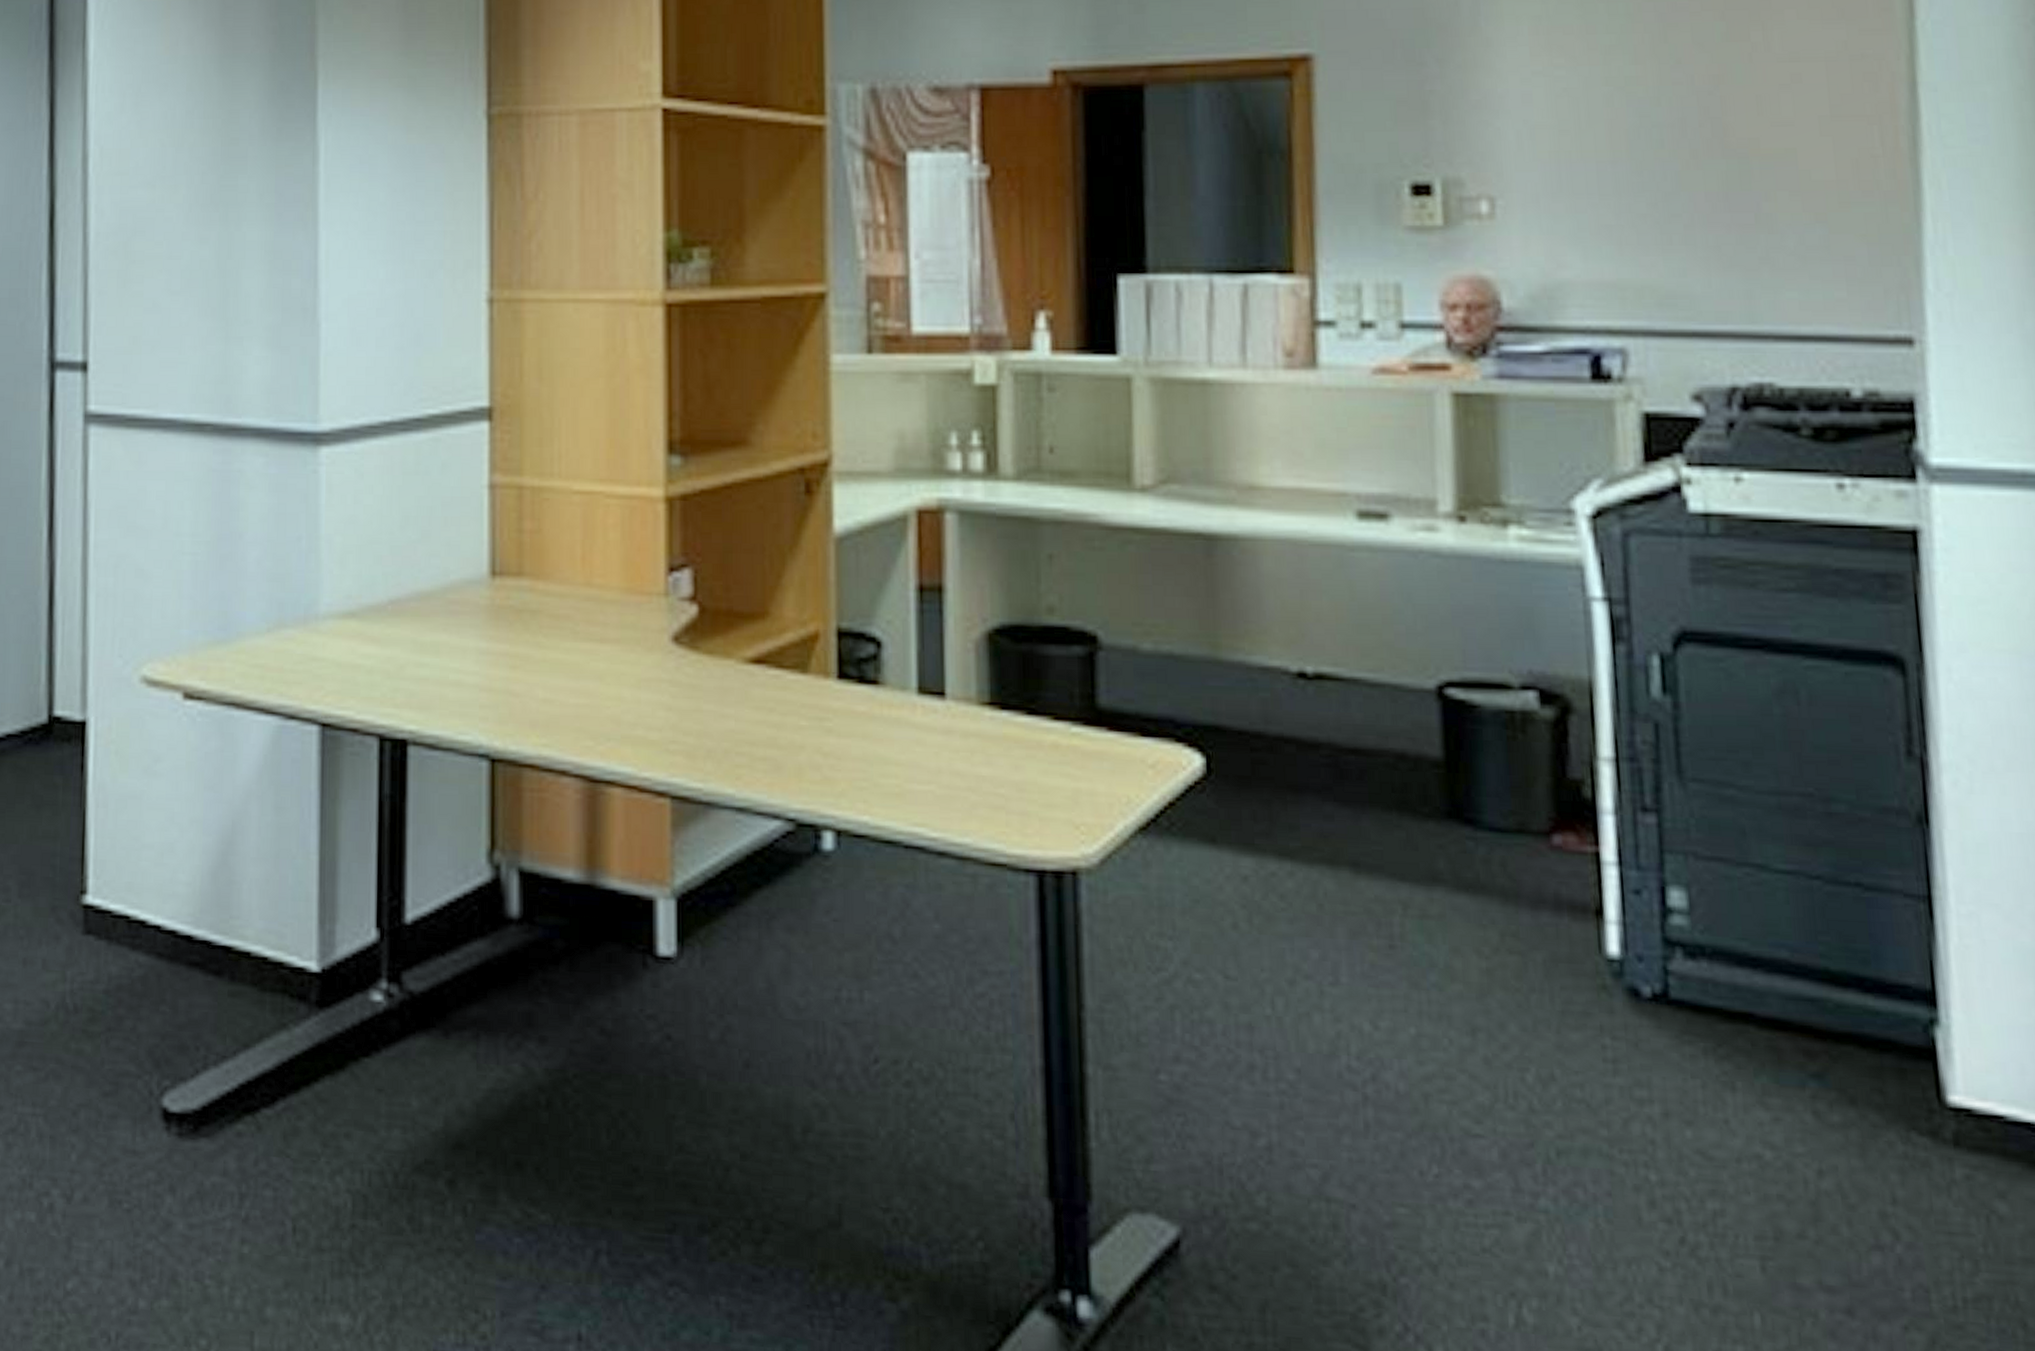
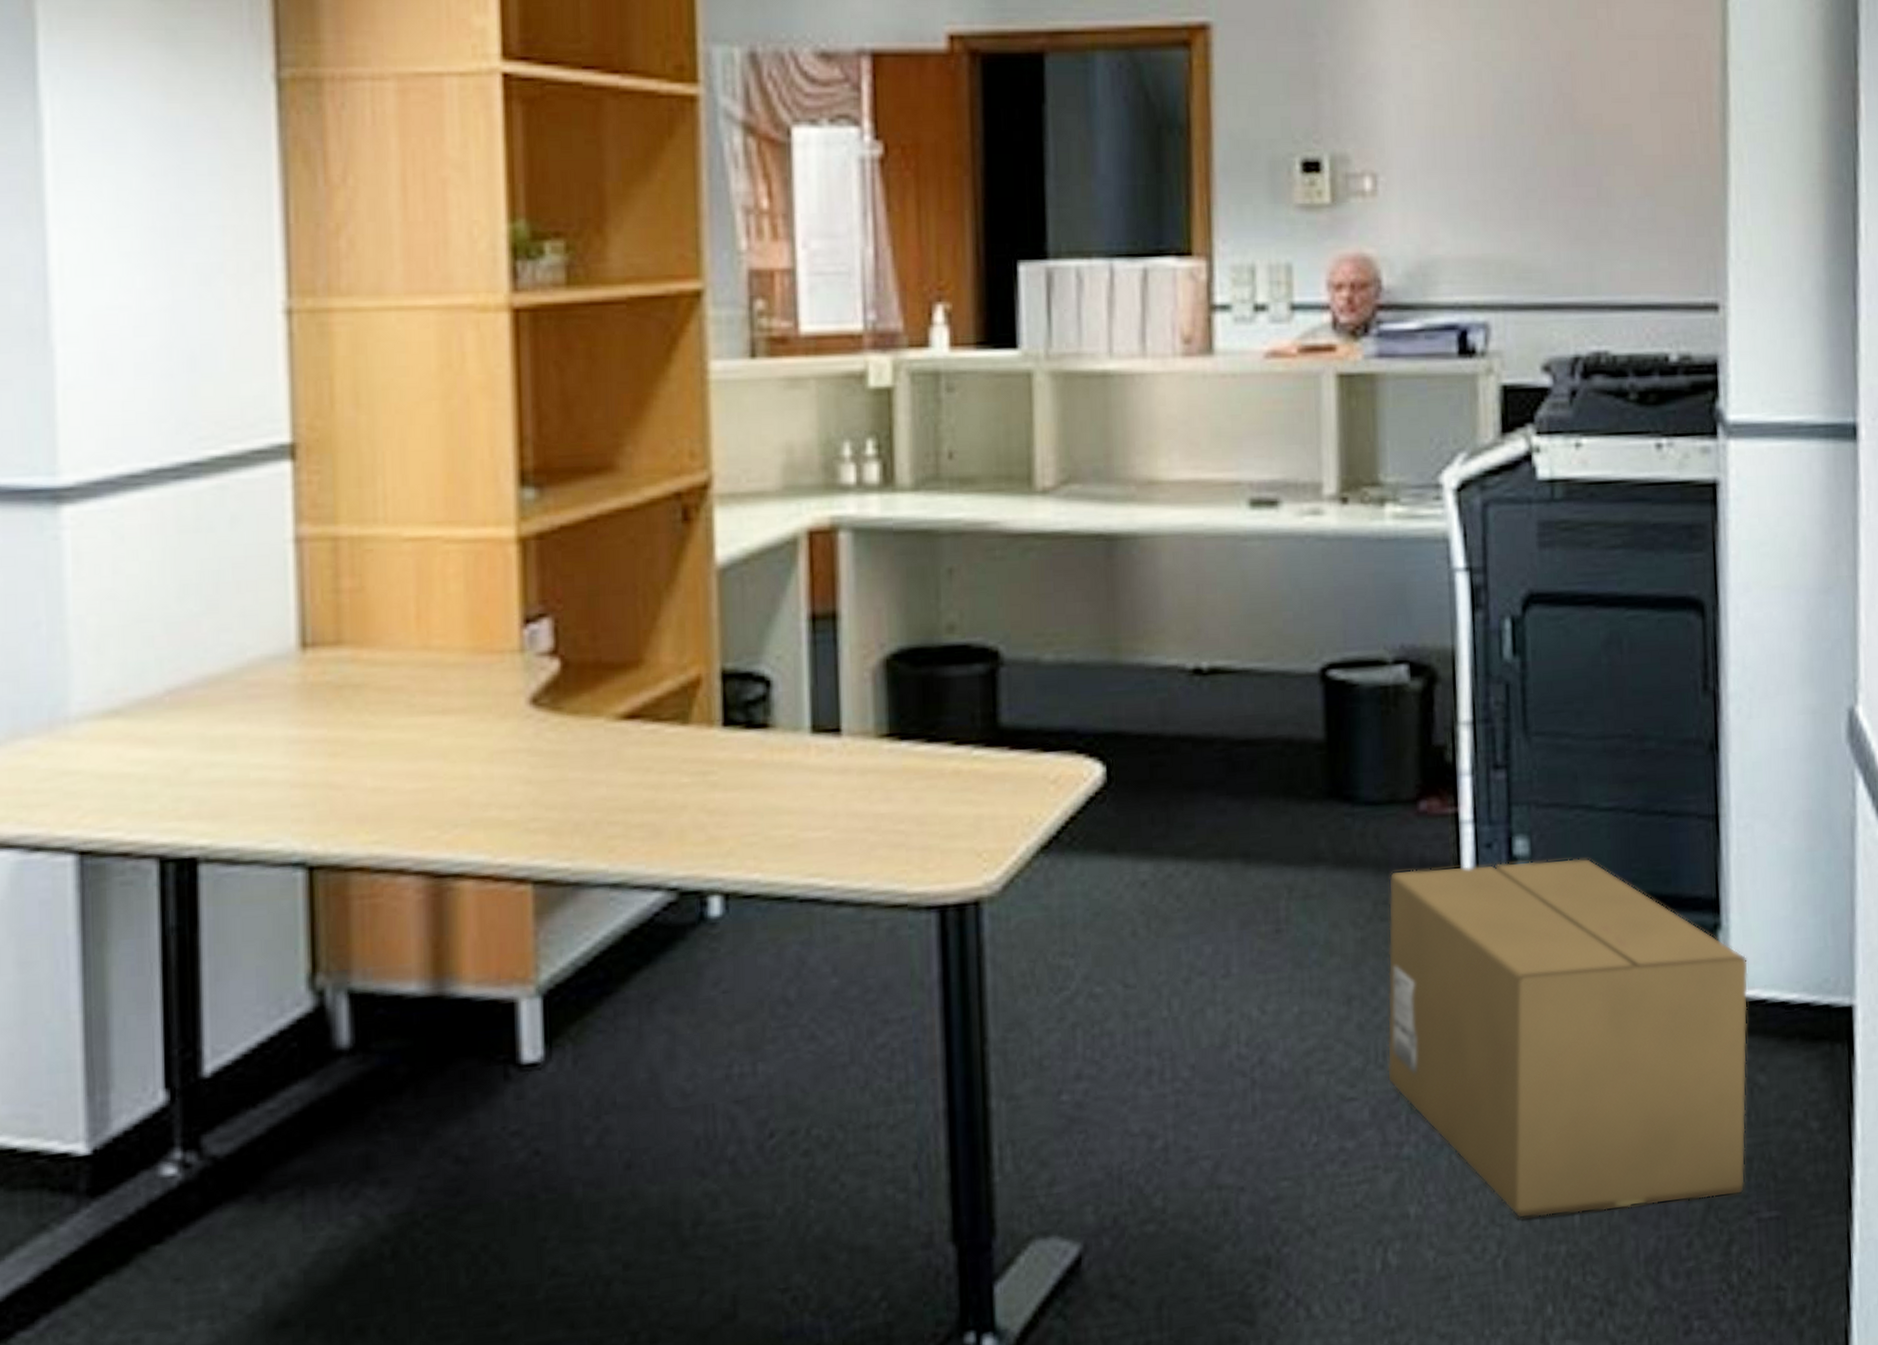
box: none [1518,904,1983,1337] -> present [1387,857,1749,1219]

